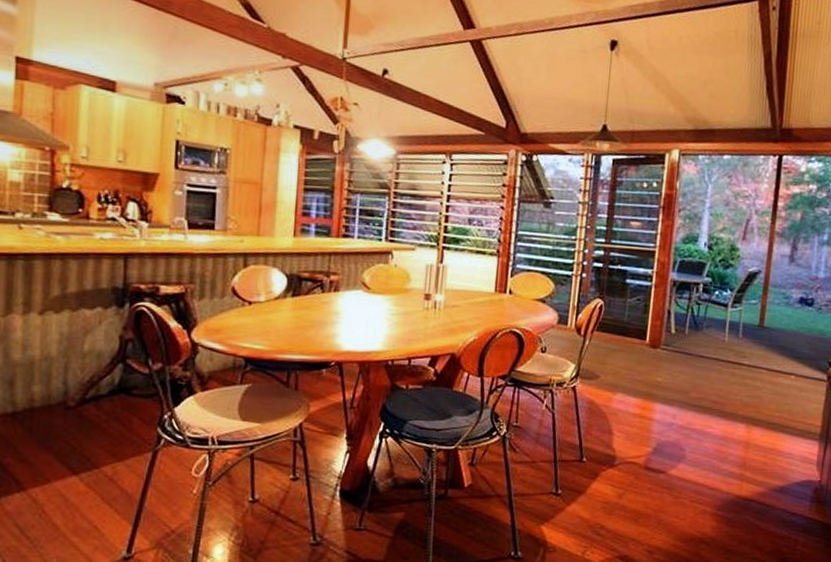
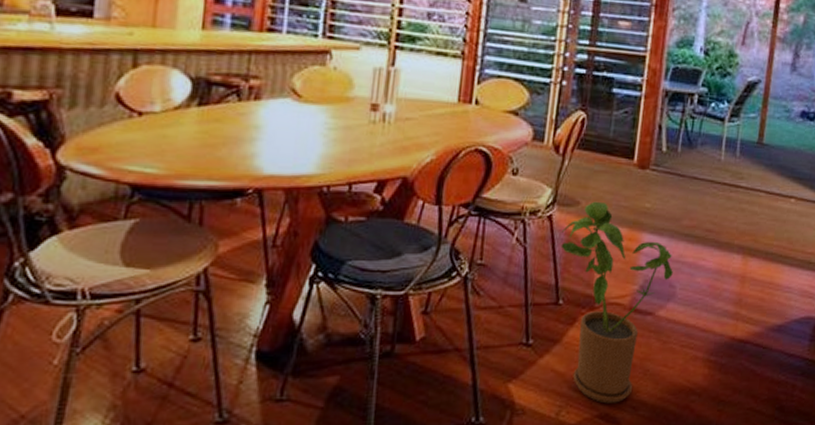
house plant: none [583,375,683,547] -> present [560,201,673,404]

